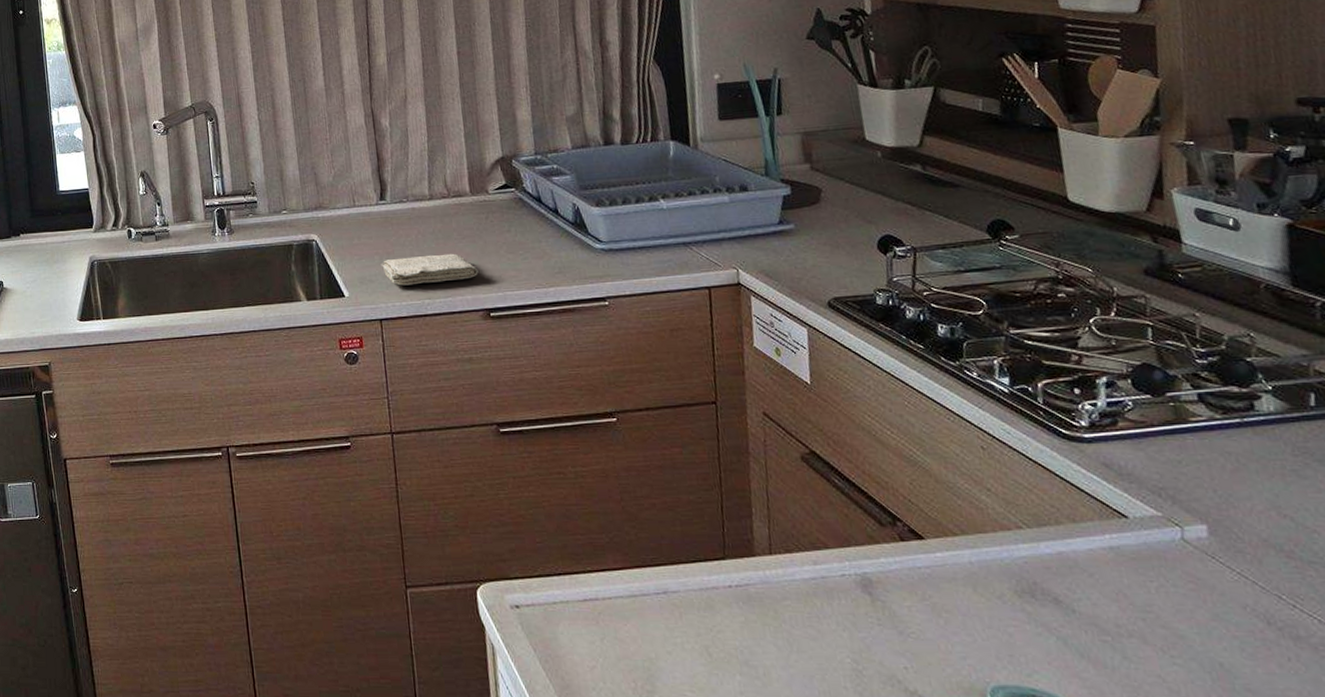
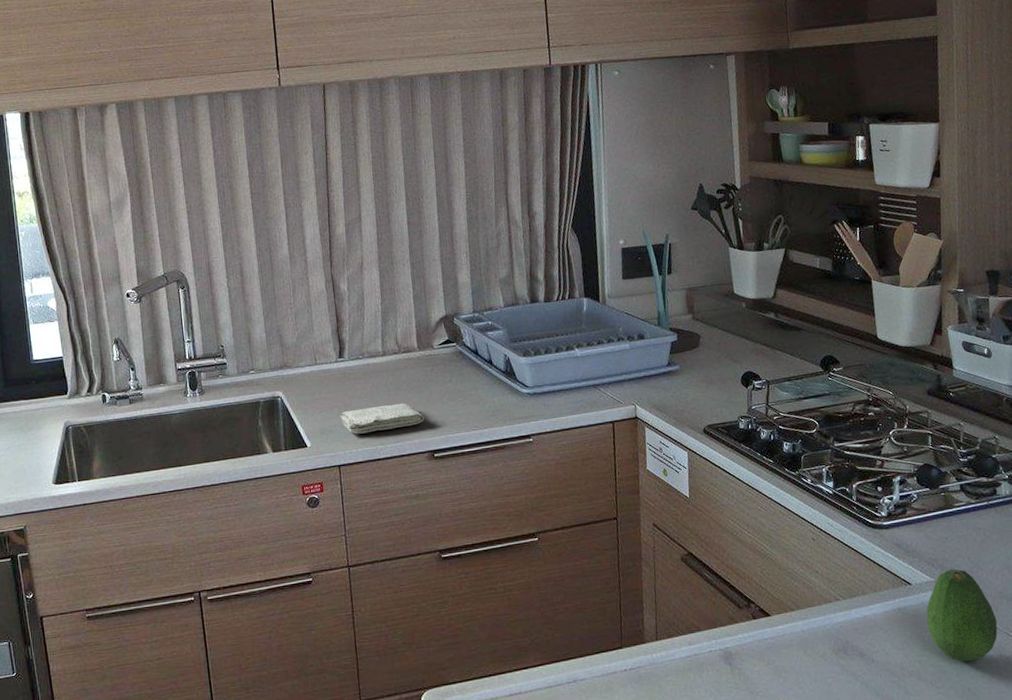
fruit: none [1151,503,1264,628] -> present [926,569,998,662]

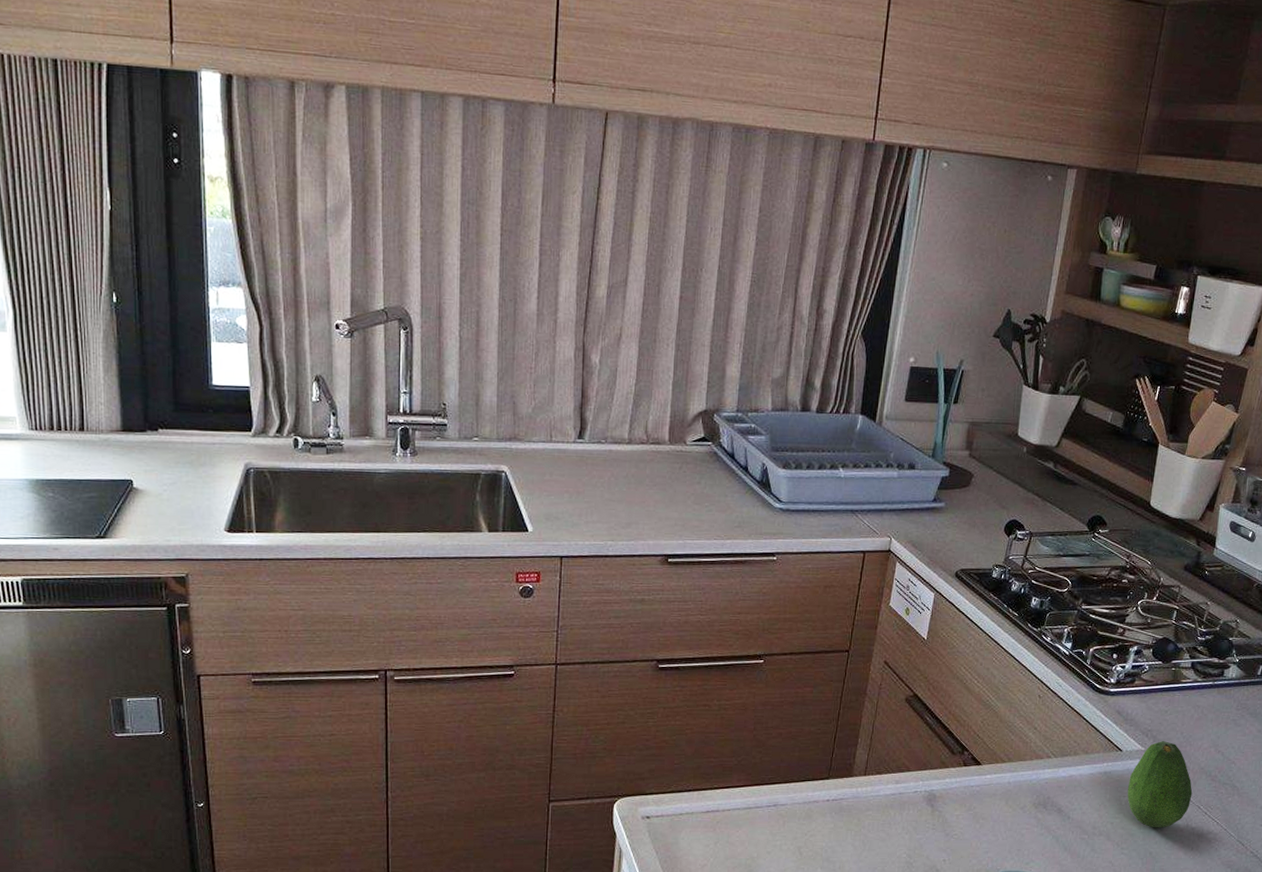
washcloth: present [339,402,425,434] -> none [569,498,664,526]

